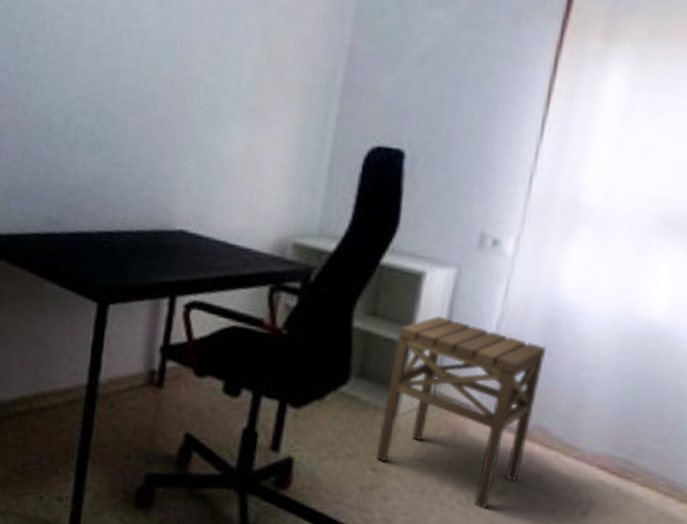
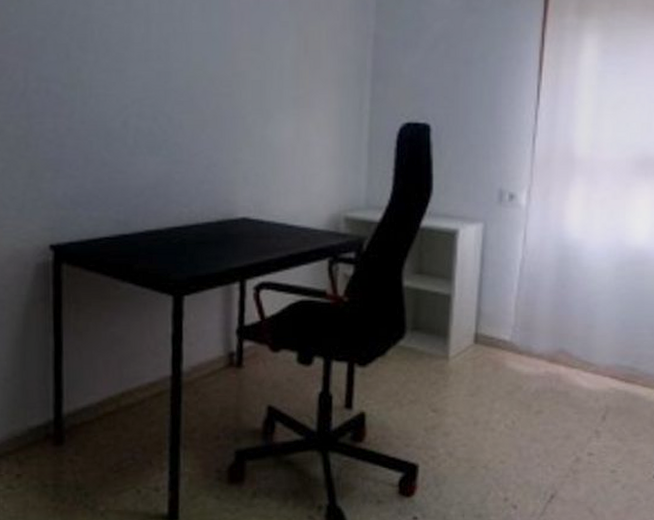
side table: present [375,316,547,510] -> none [434,266,561,429]

